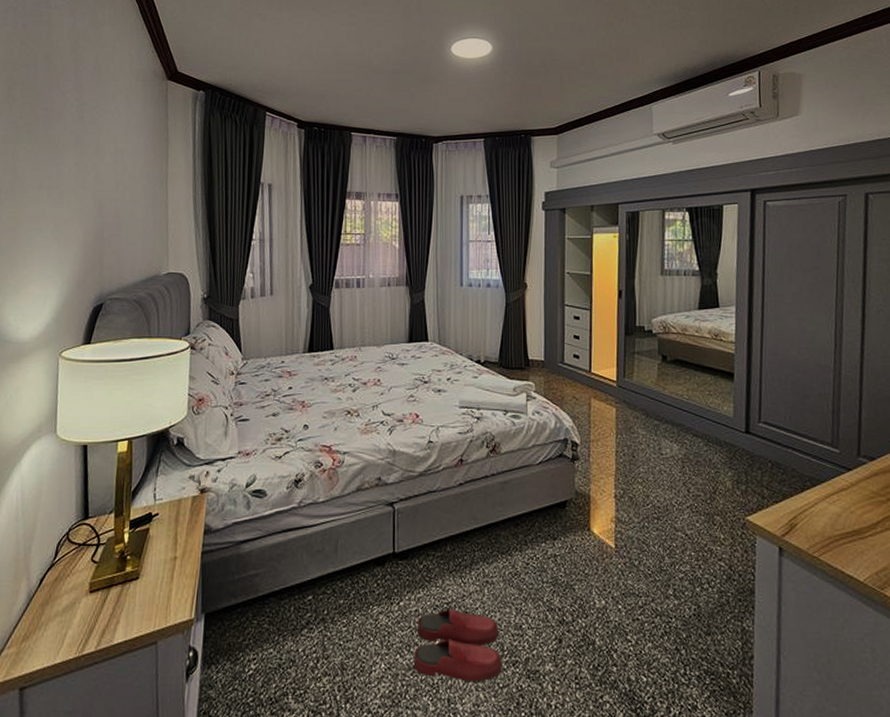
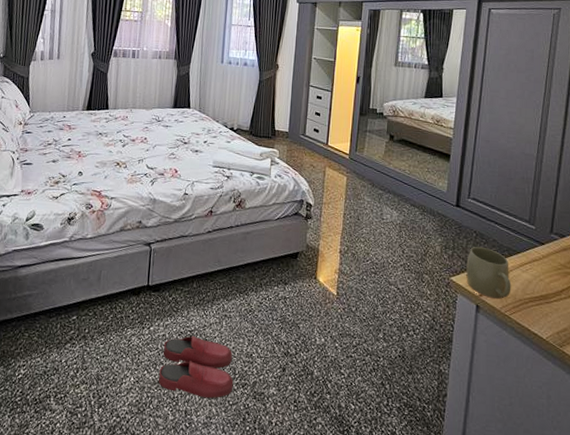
mug: none [763,478,818,539] -> present [466,246,511,300]

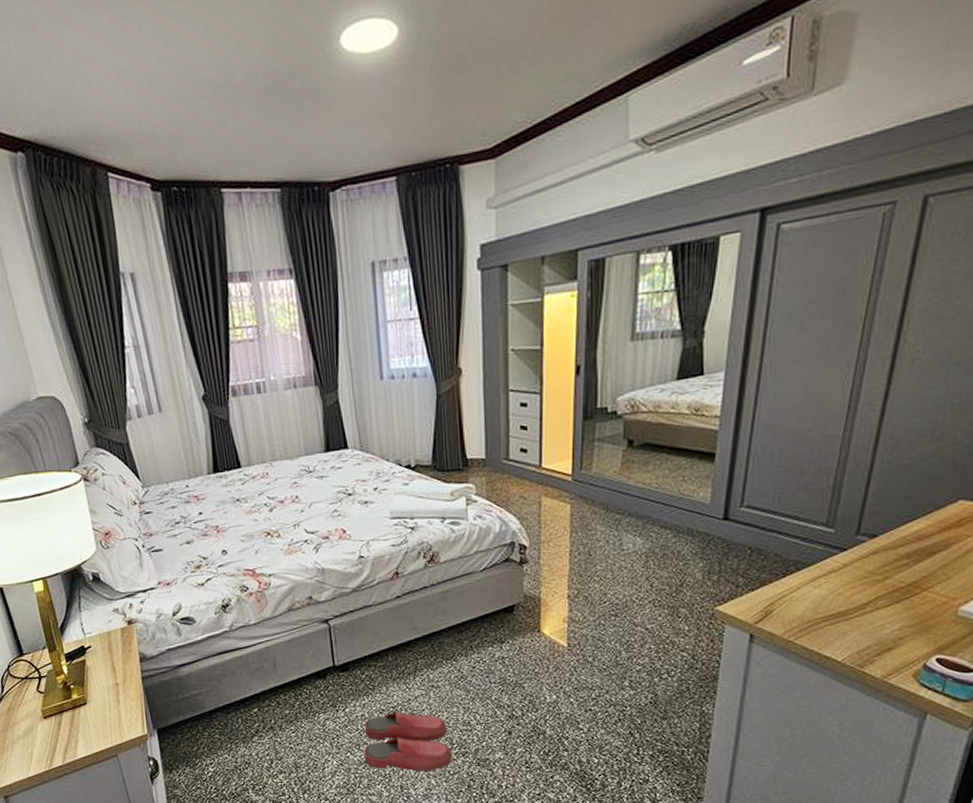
mug: present [466,246,511,300] -> none [736,565,798,625]

